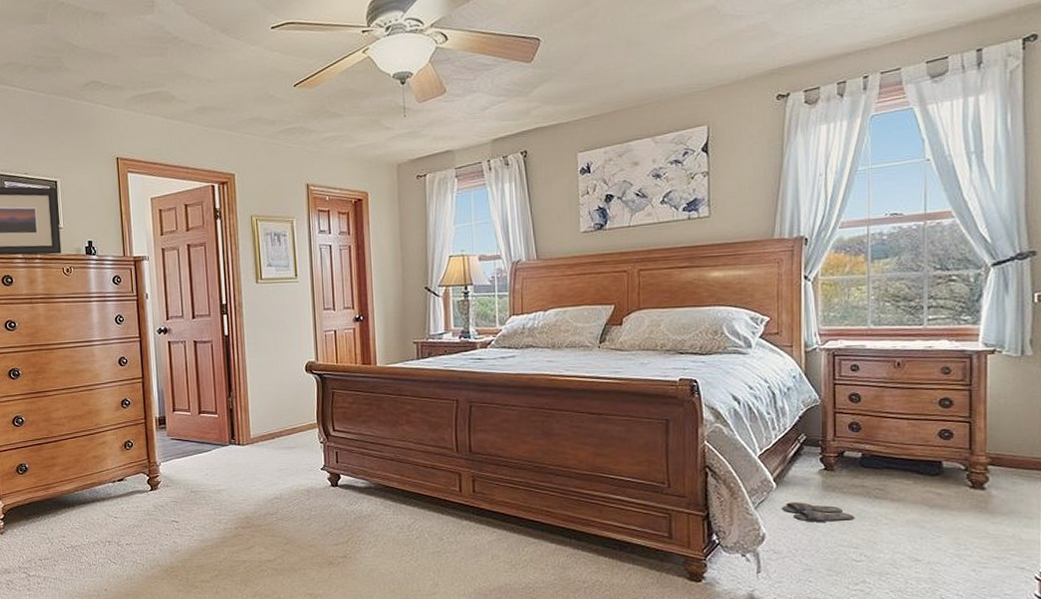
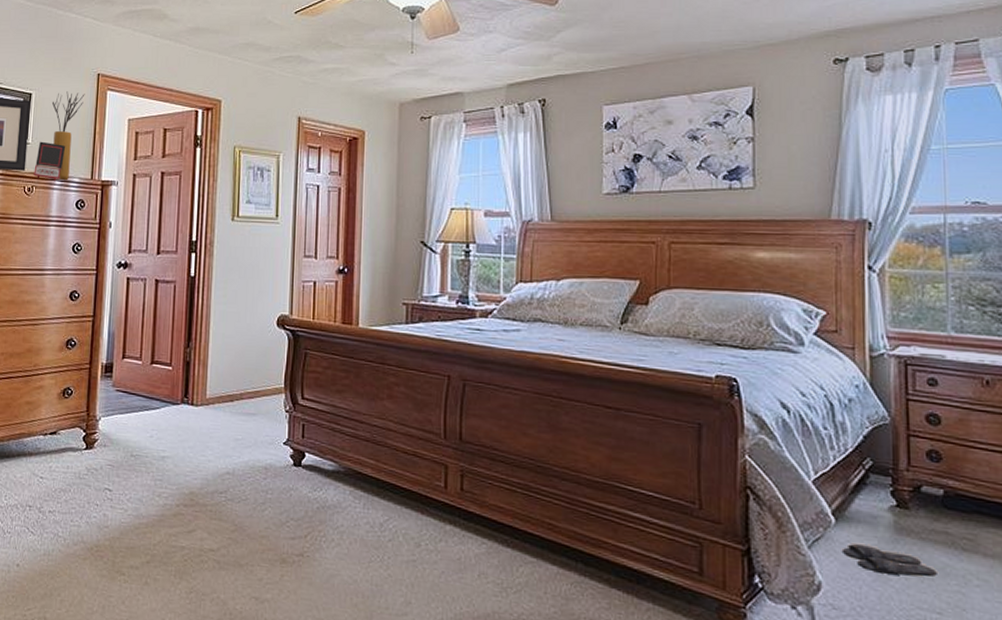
jewelry box: none [69,225,96,262] -> present [32,141,66,182]
vase: none [77,176,107,260] -> present [51,91,85,181]

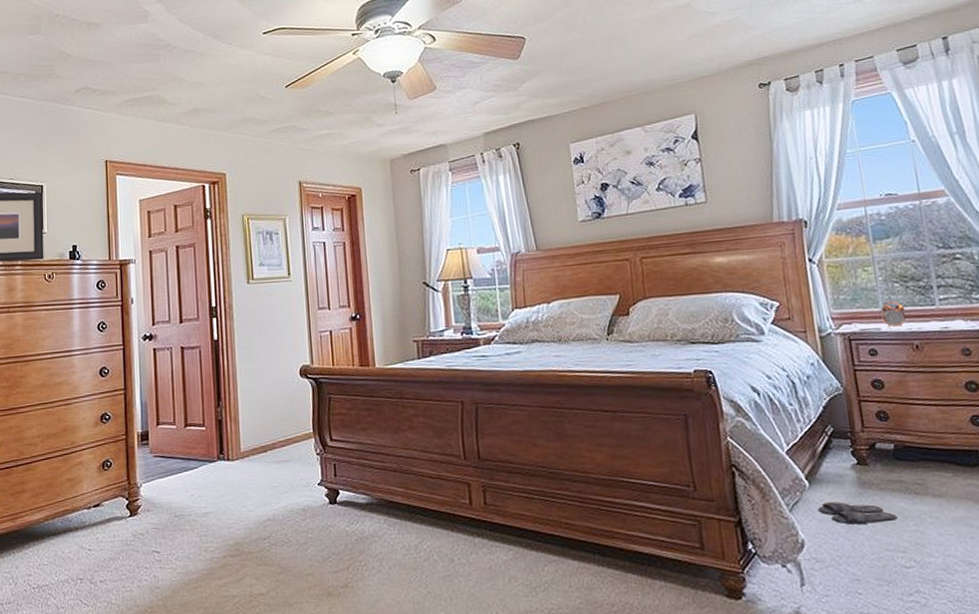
jewelry box: present [32,141,66,182] -> none [51,229,82,267]
vase: present [51,91,85,181] -> none [63,180,95,265]
alarm clock: none [948,327,979,360] -> present [881,301,907,329]

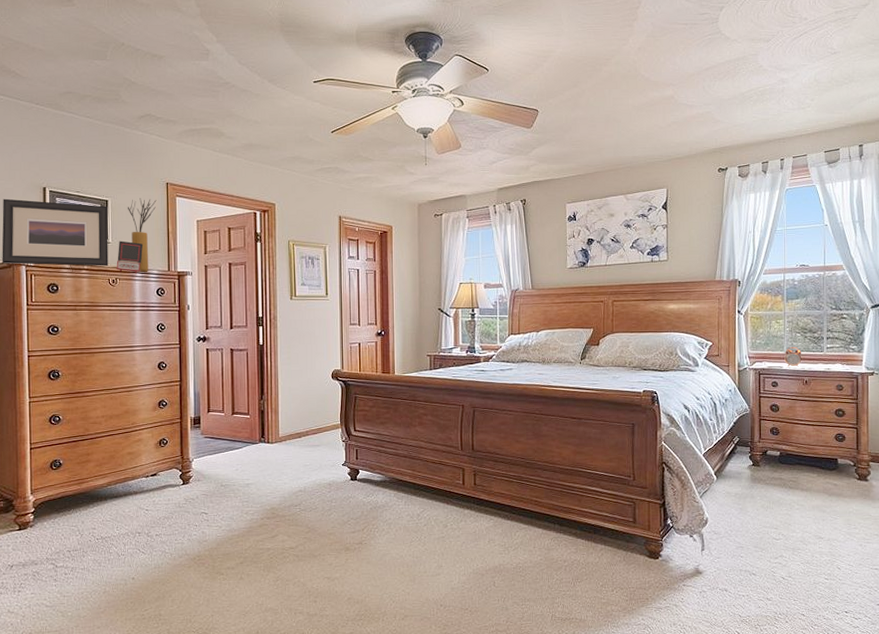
jewelry box: none [51,229,82,267] -> present [115,241,144,274]
vase: none [63,180,95,265] -> present [127,198,157,273]
slippers: present [818,501,898,524] -> none [721,492,775,508]

